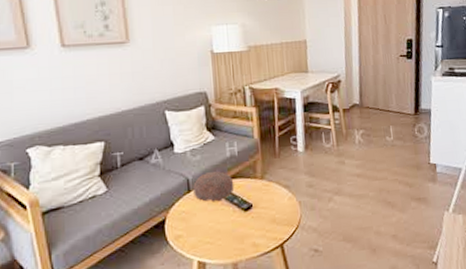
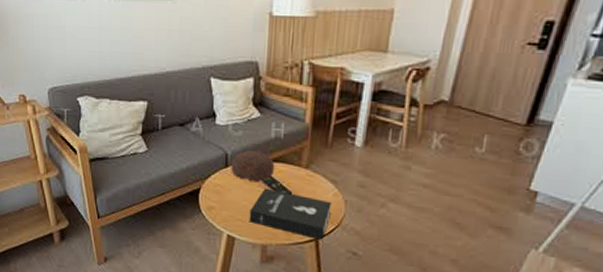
booklet: none [216,204,290,245] -> present [249,188,332,240]

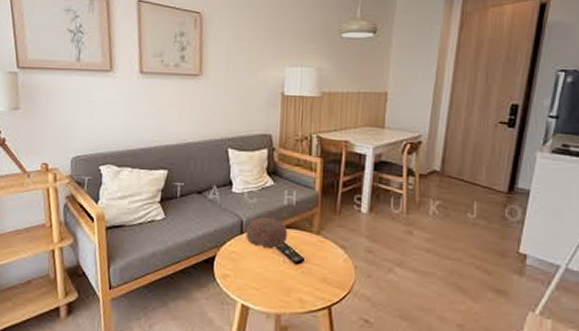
booklet: present [249,188,332,240] -> none [263,254,342,308]

